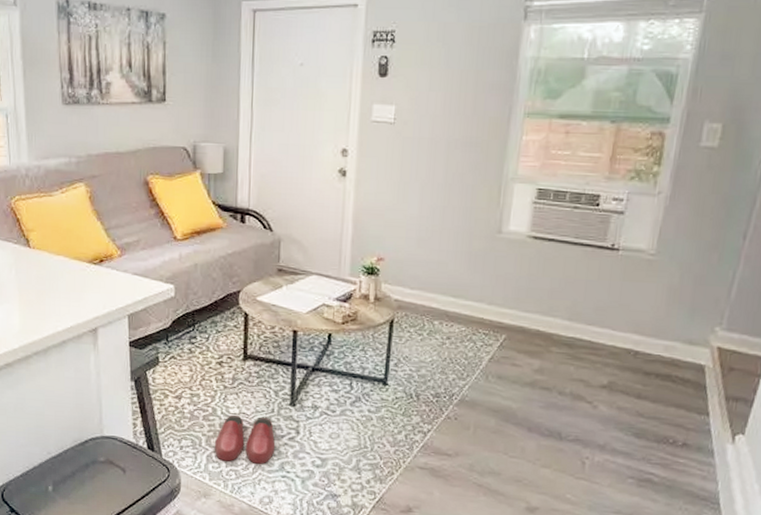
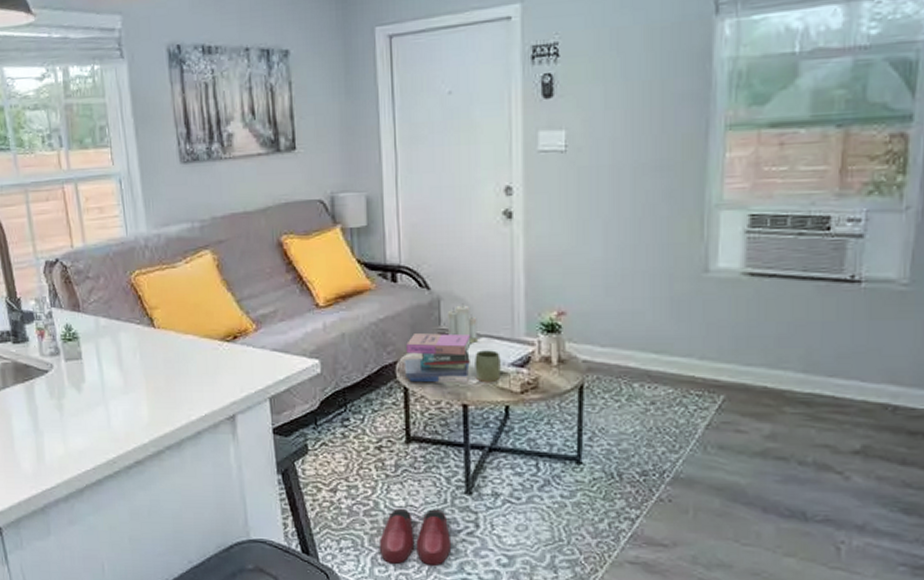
books: none [246,268,304,313] -> present [404,333,471,383]
candle: none [286,245,311,280] -> present [448,303,479,344]
mug: none [305,286,328,314] -> present [475,350,501,383]

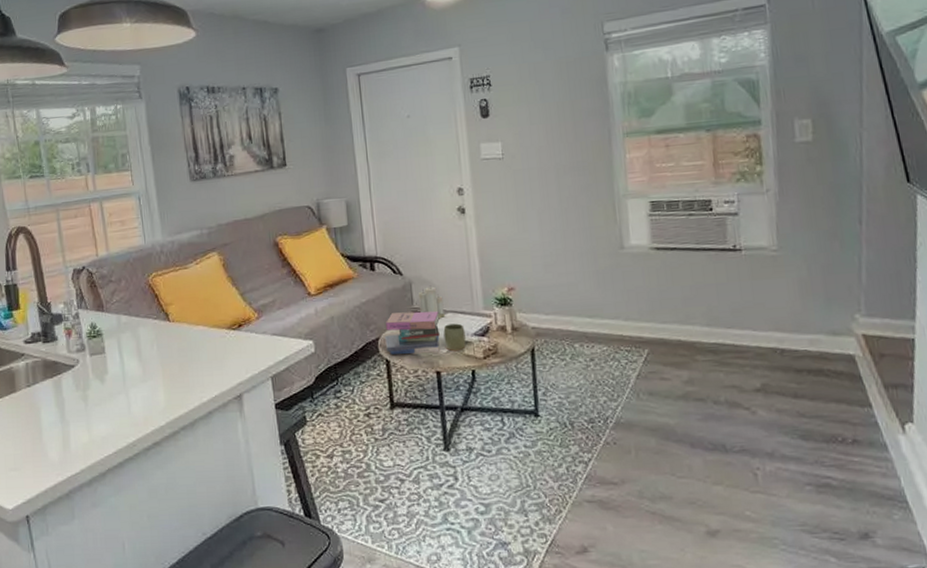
slippers: present [380,508,452,566] -> none [373,466,436,520]

